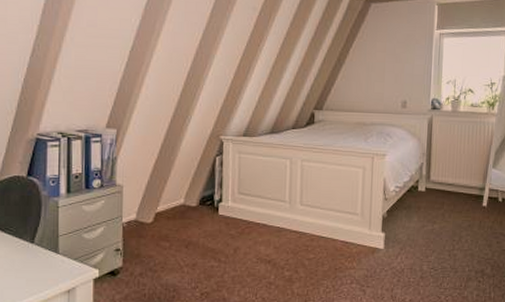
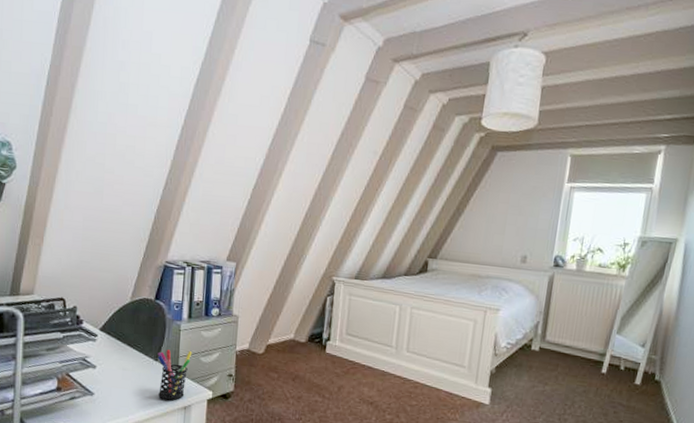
pen holder: none [33,229,74,285] -> present [157,350,193,401]

